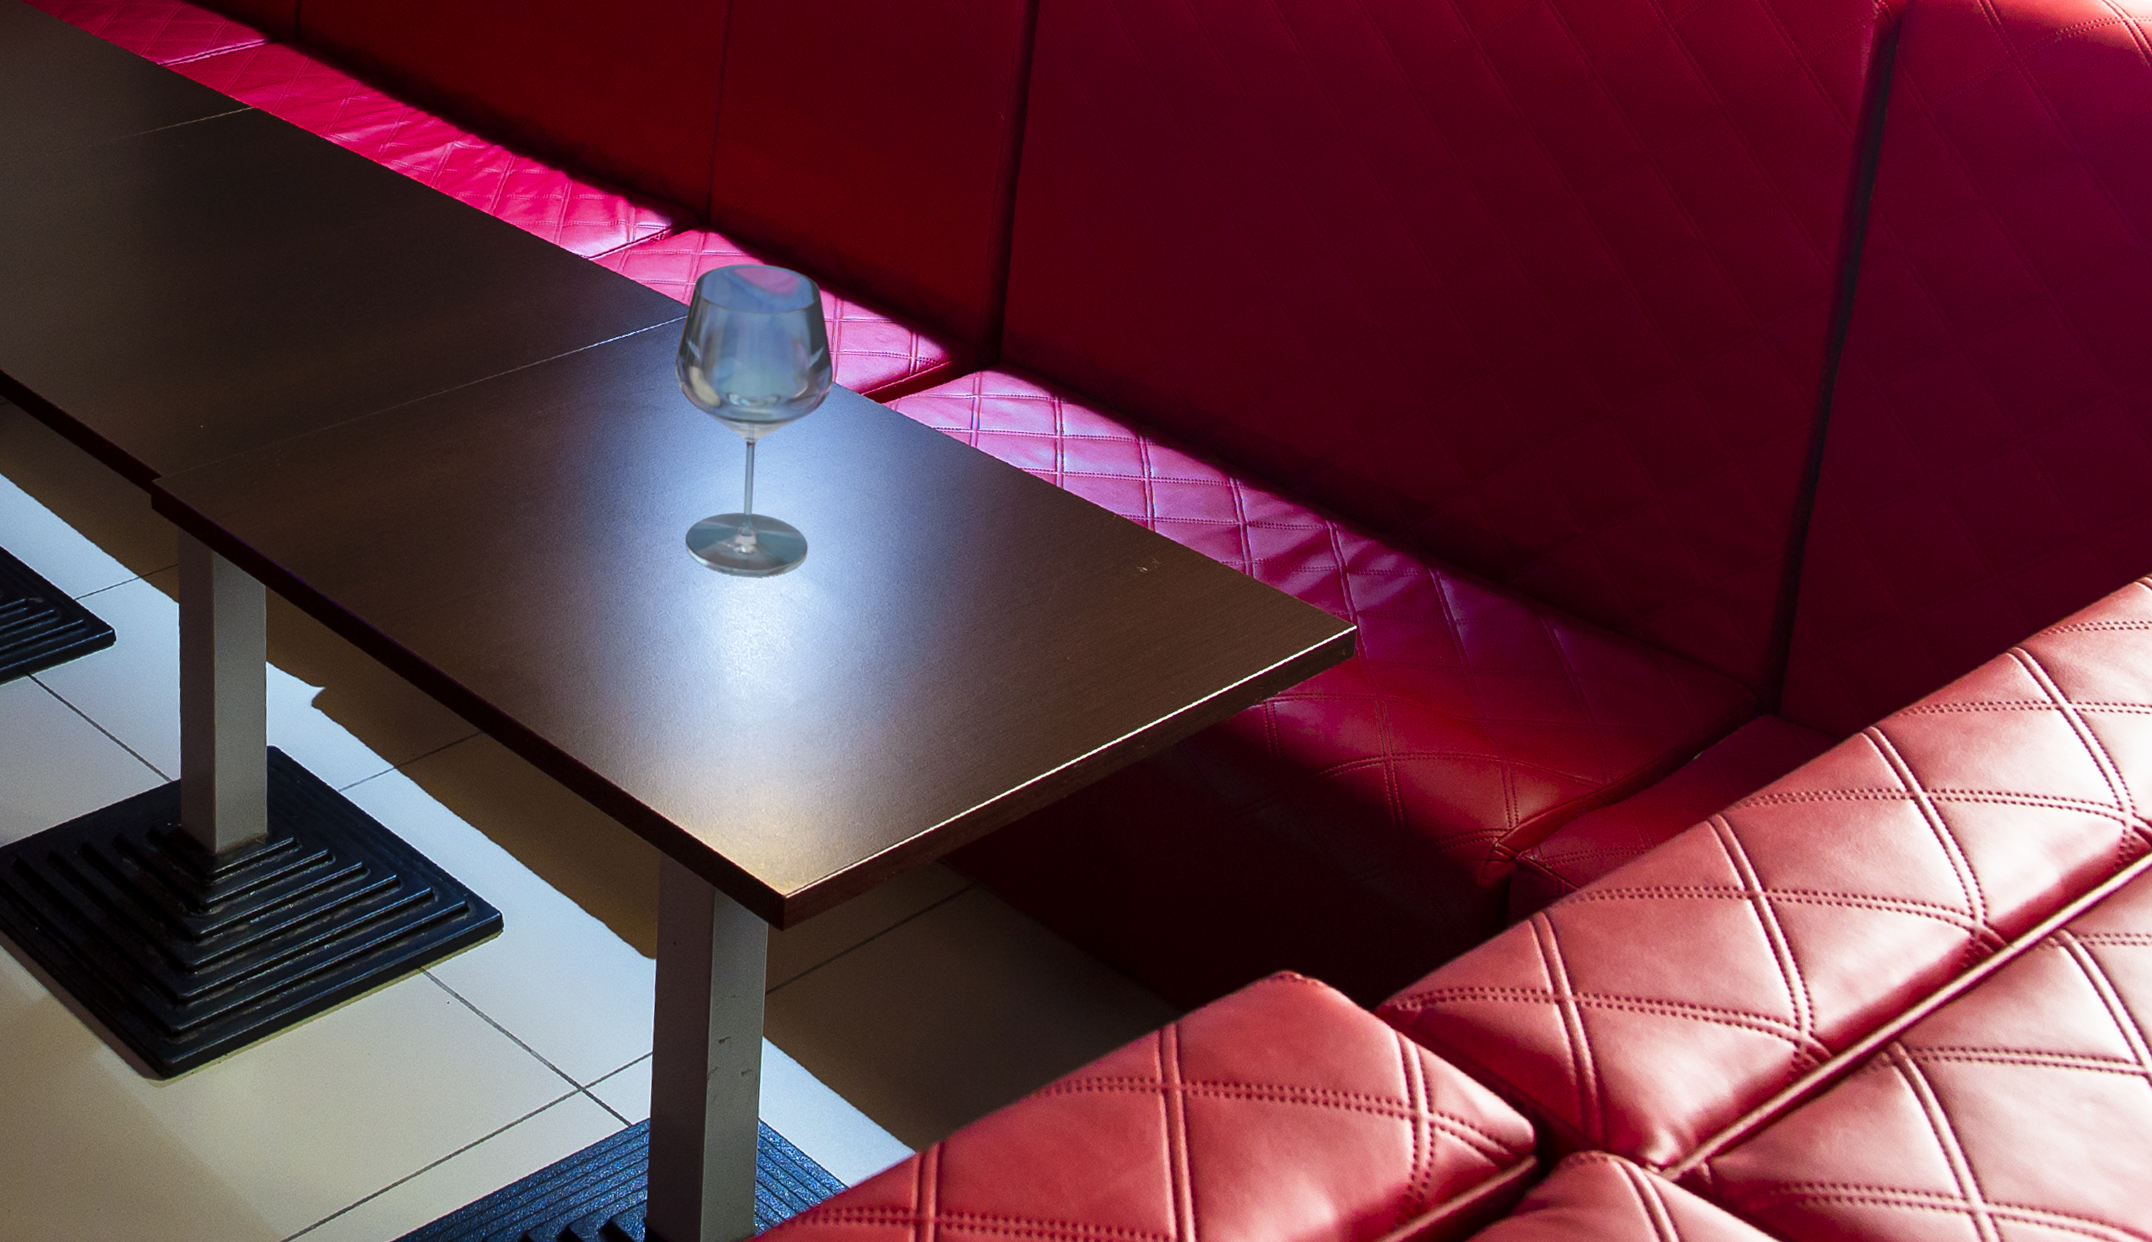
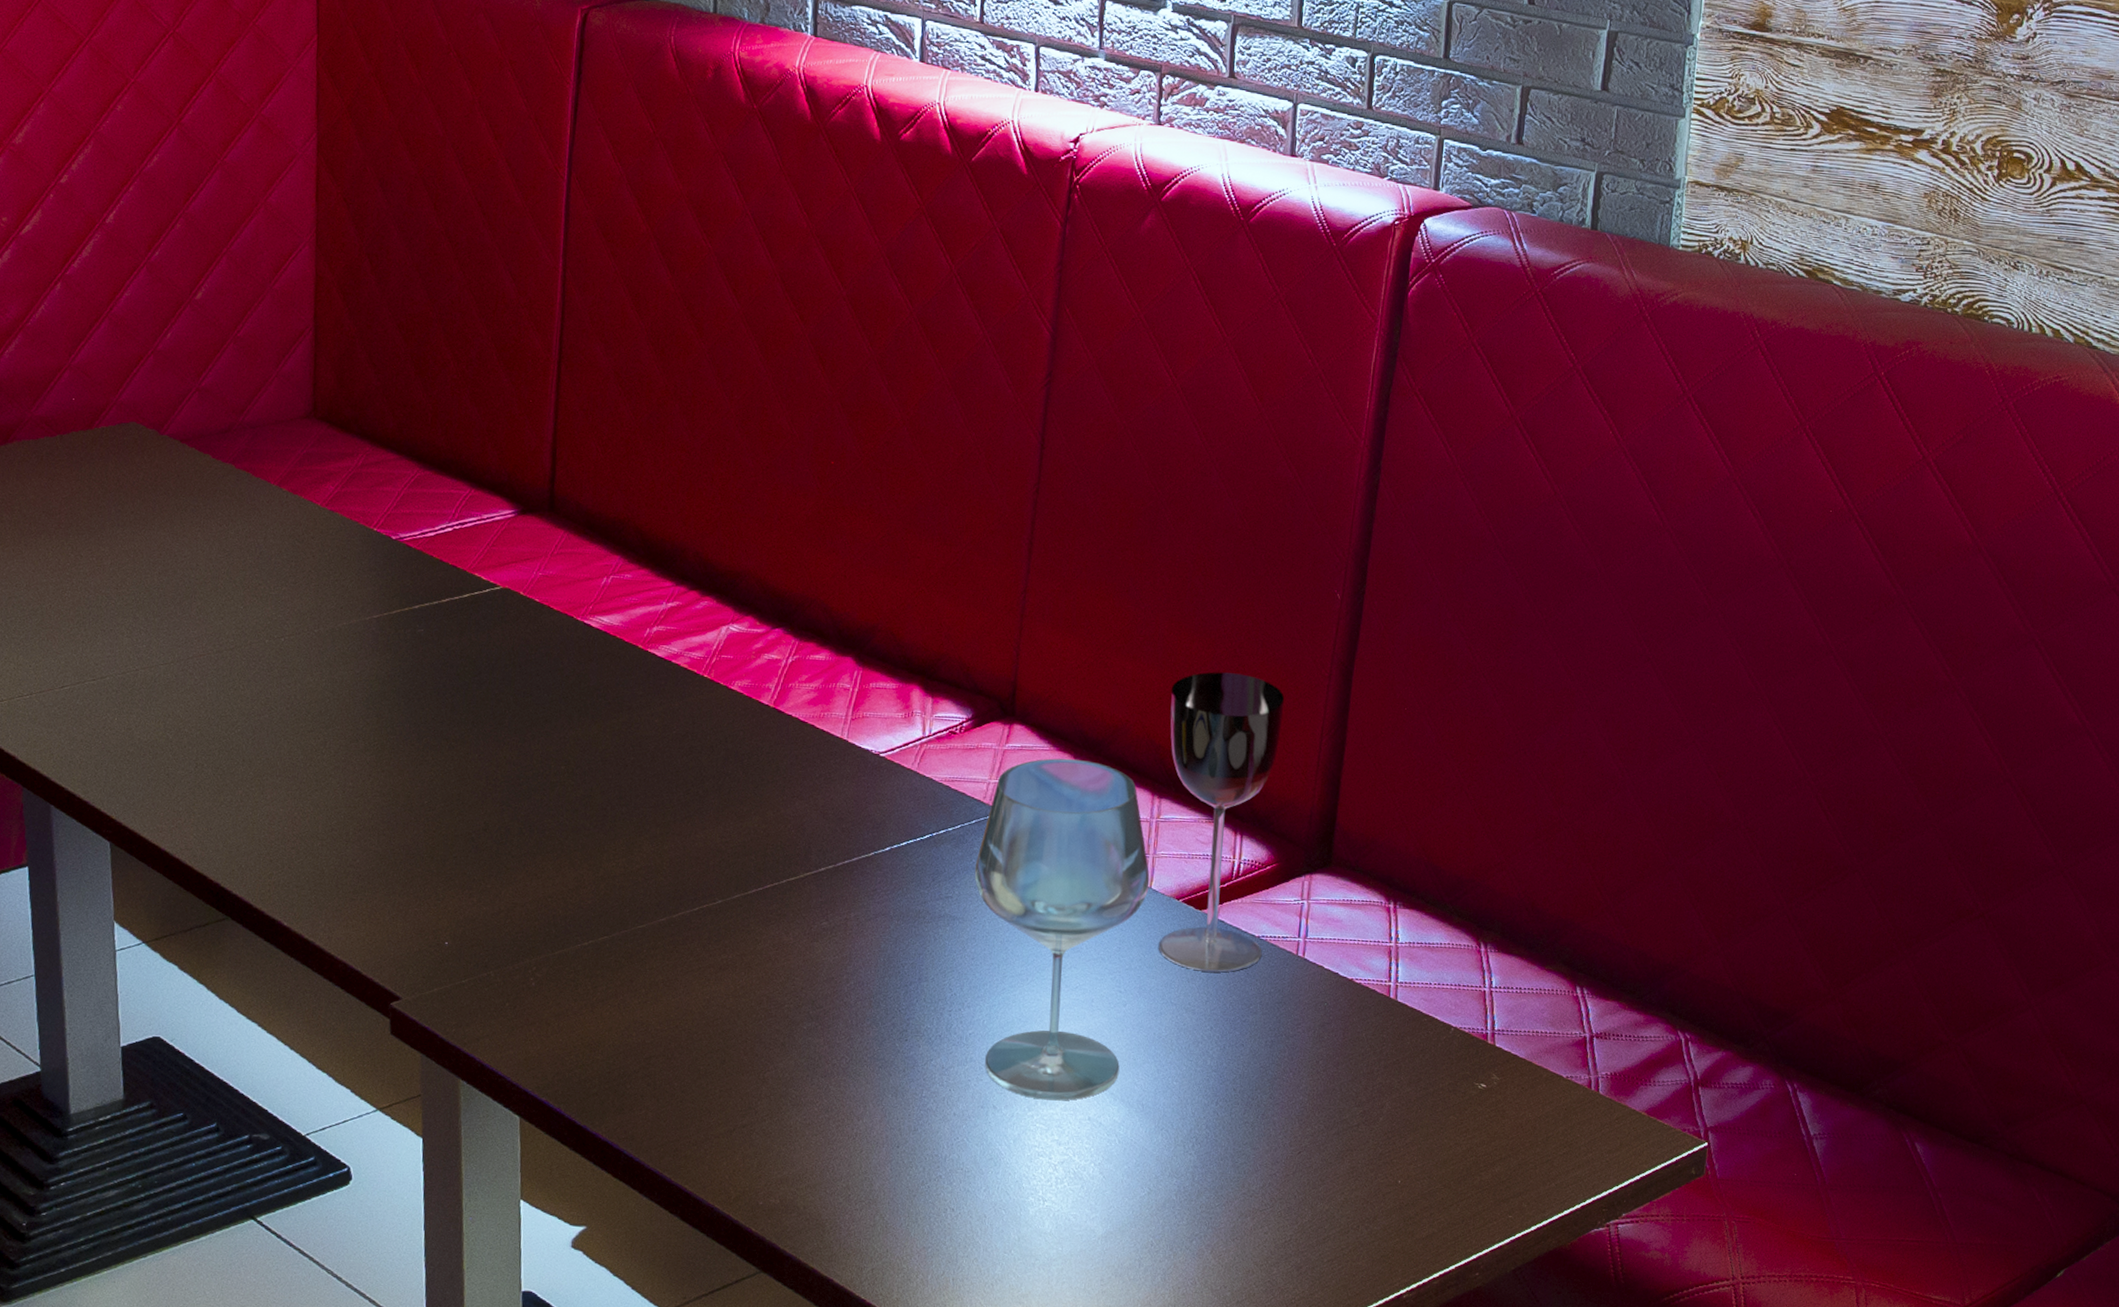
wineglass: none [842,185,955,461] -> present [1158,672,1285,973]

